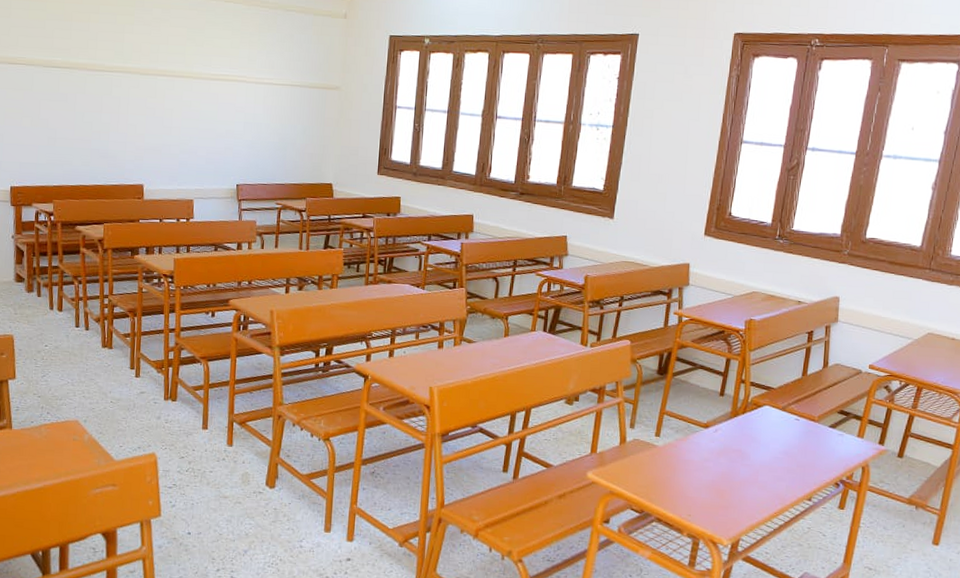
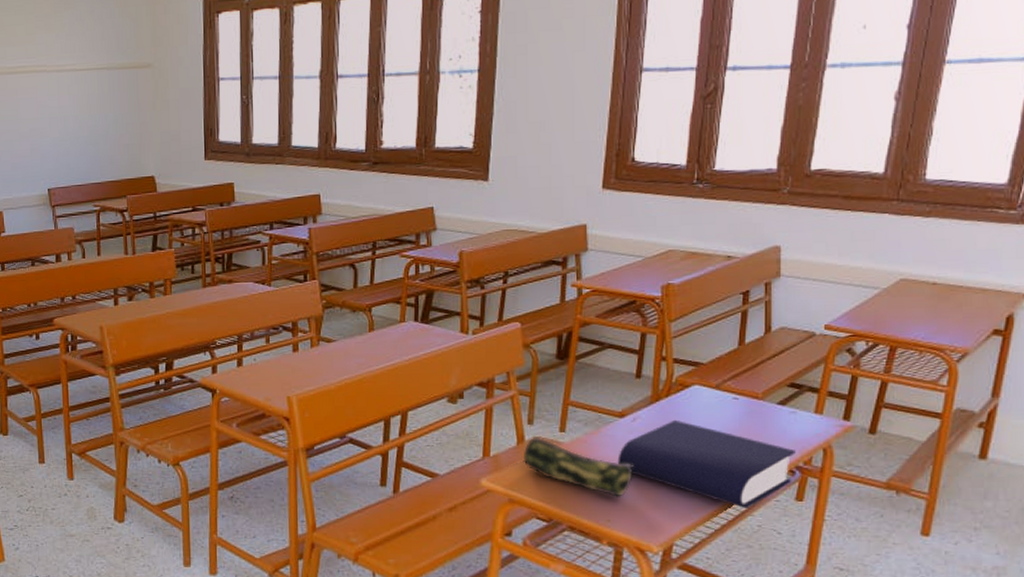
pencil case: none [623,439,713,496] -> present [523,436,633,497]
book: none [700,433,841,513] -> present [617,419,796,508]

